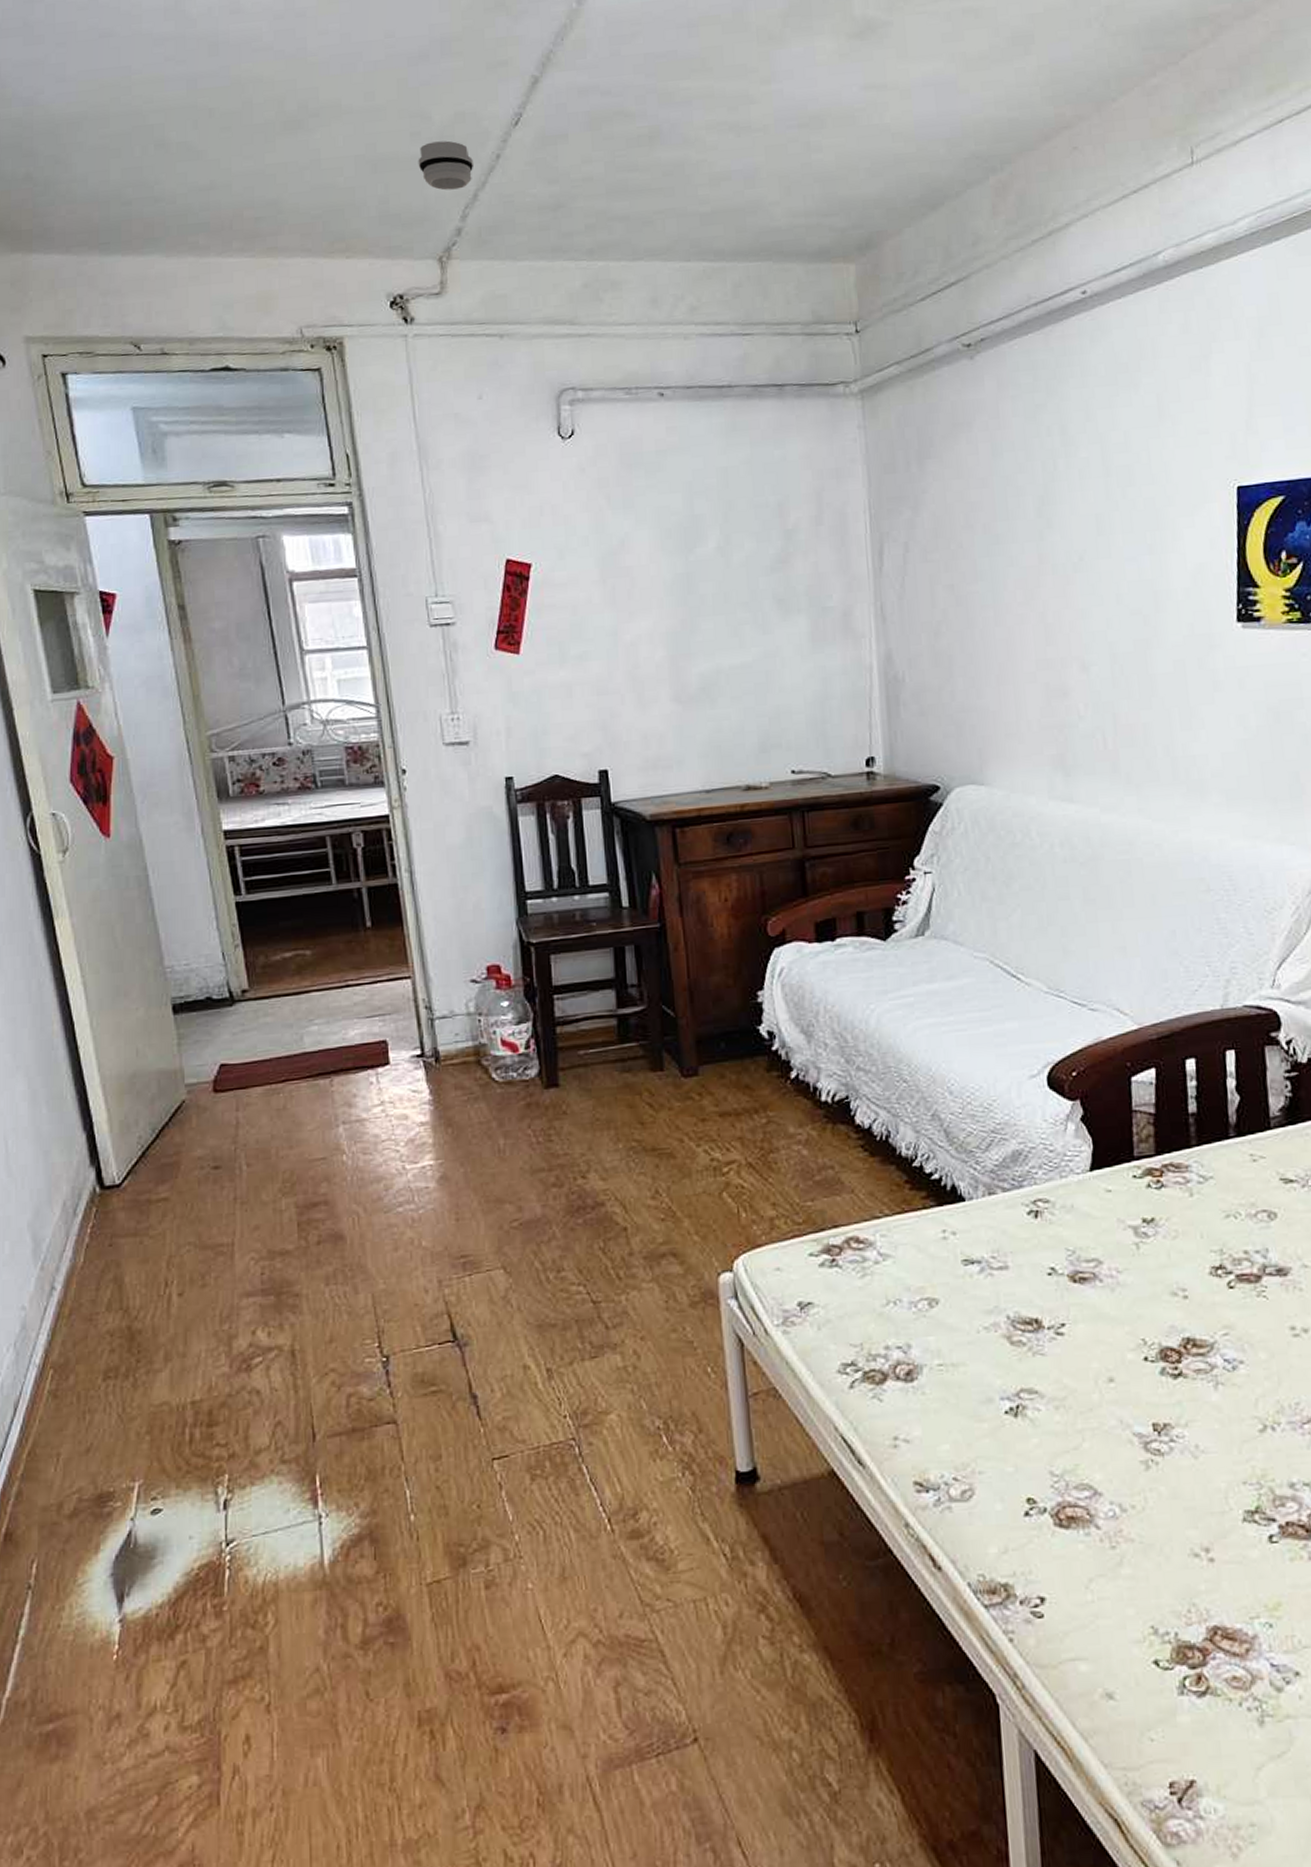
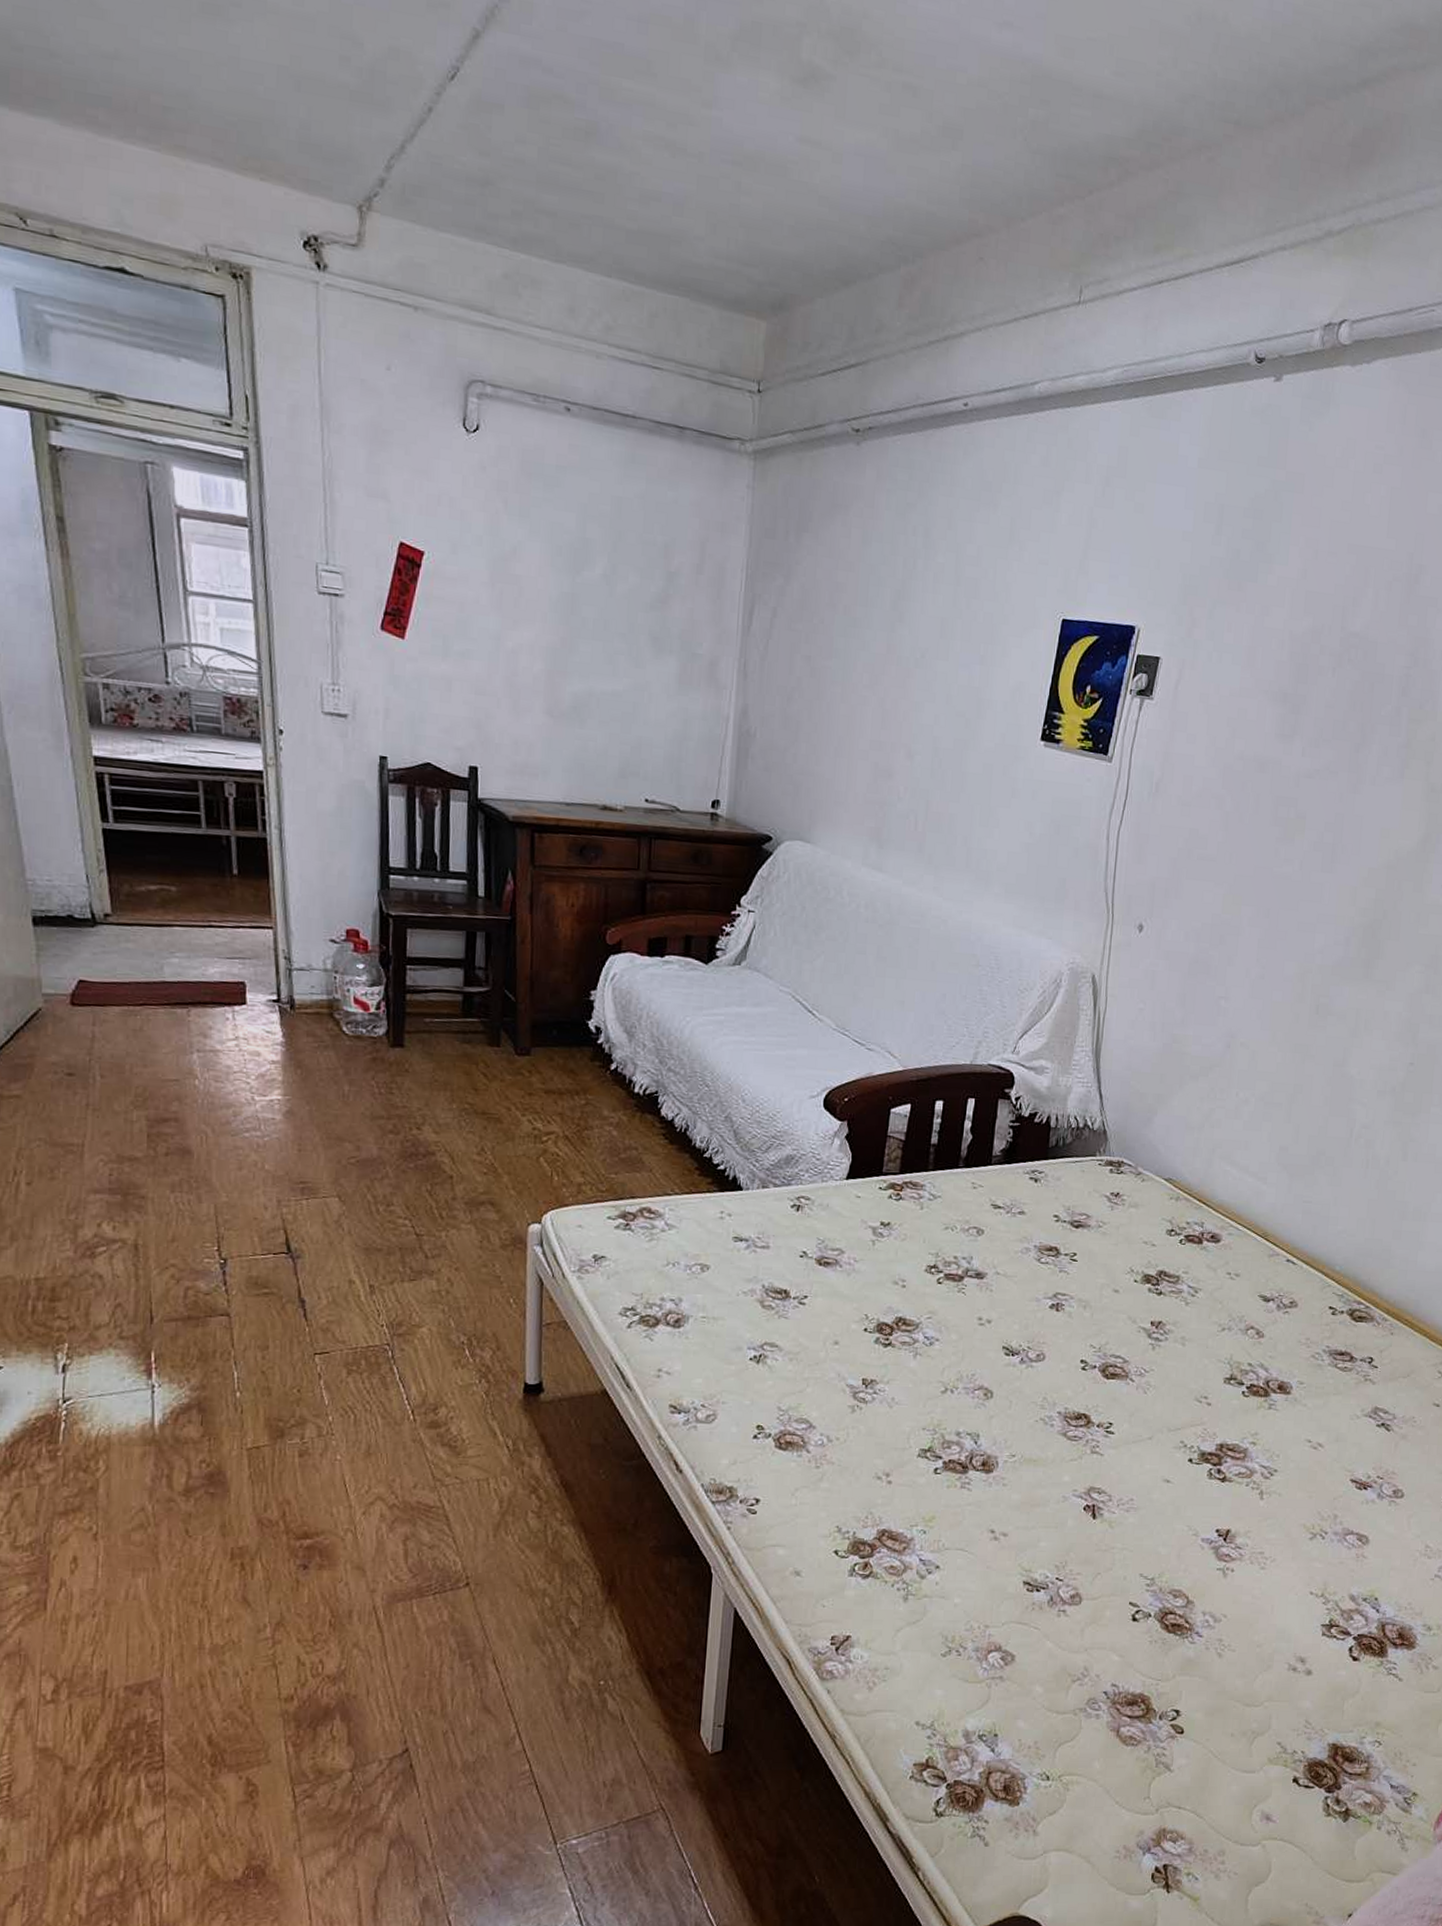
smoke detector: present [418,140,474,191] -> none [345,72,405,135]

